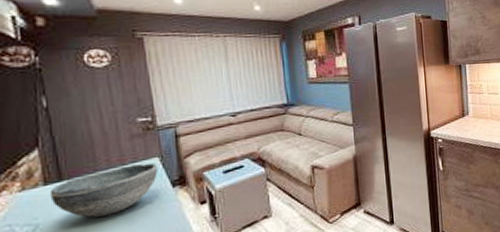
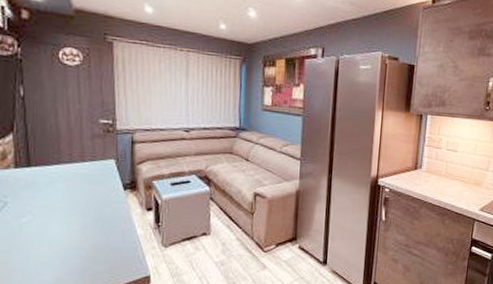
bowl: present [49,162,158,218] -> none [18,162,112,205]

